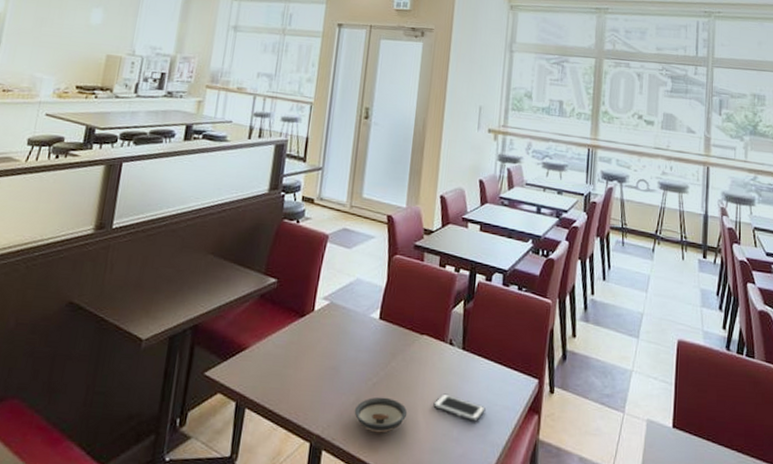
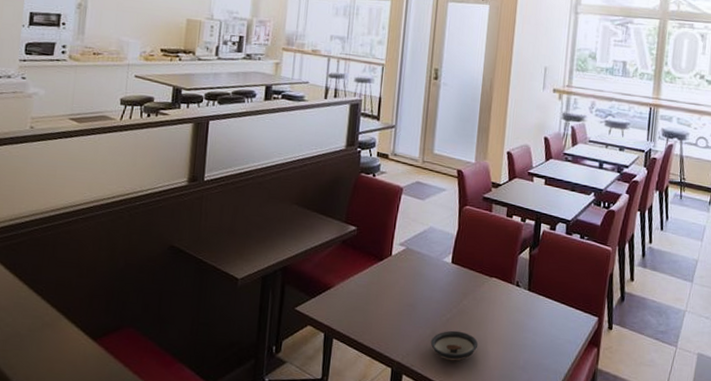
cell phone: present [433,393,486,422] -> none [501,328,549,353]

